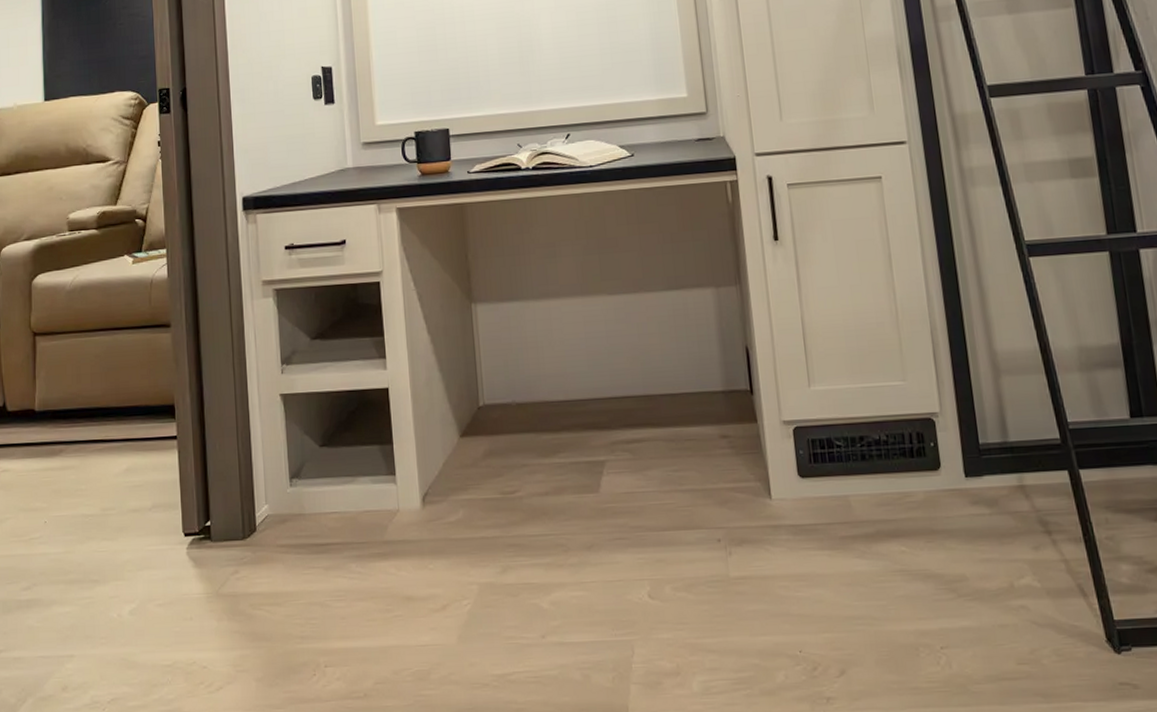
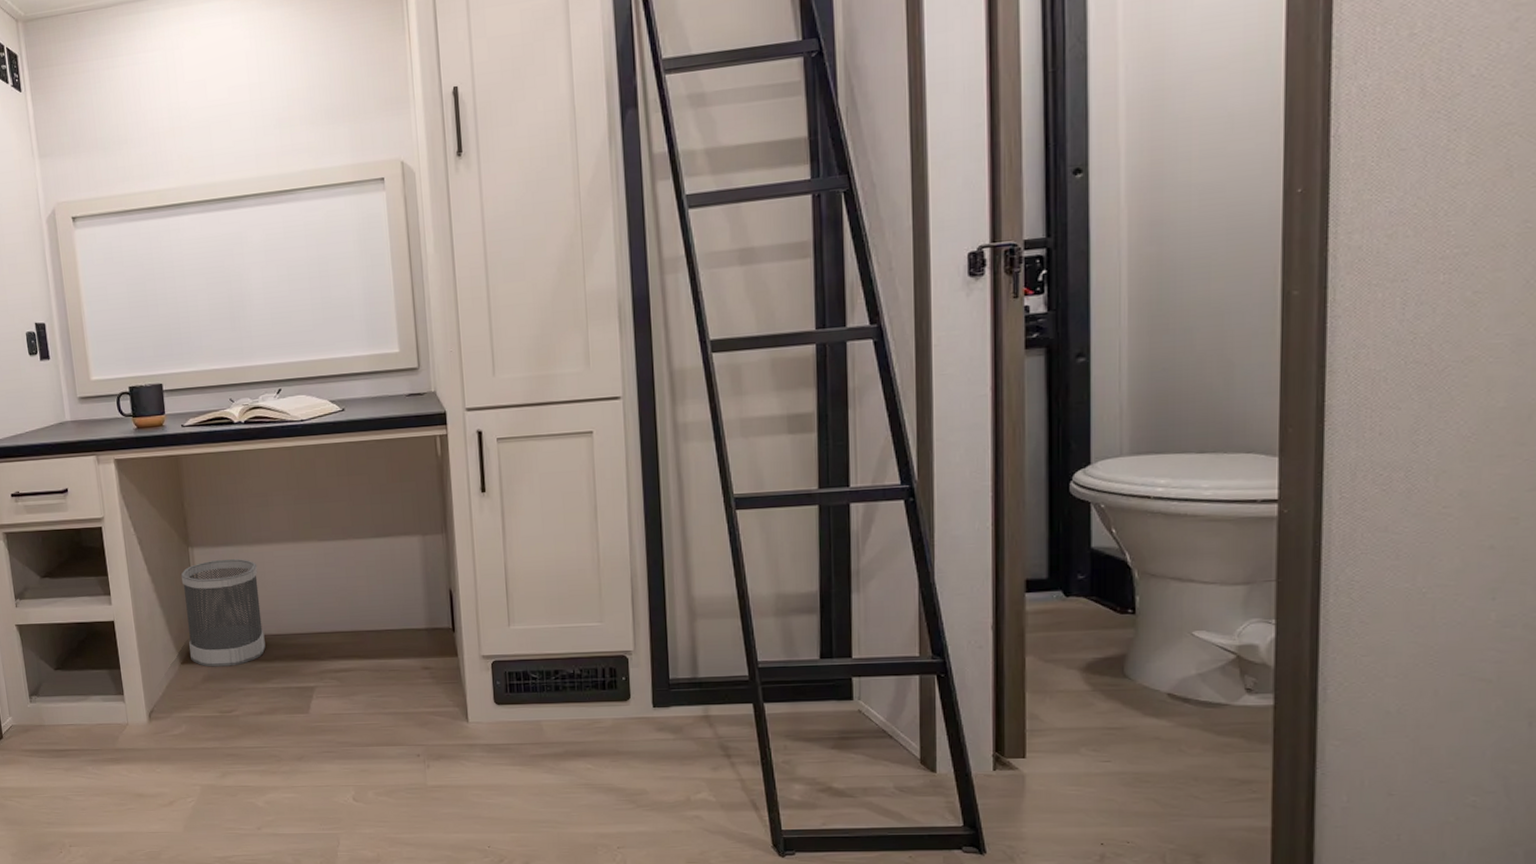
wastebasket: none [462,315,552,440] -> present [180,558,266,667]

